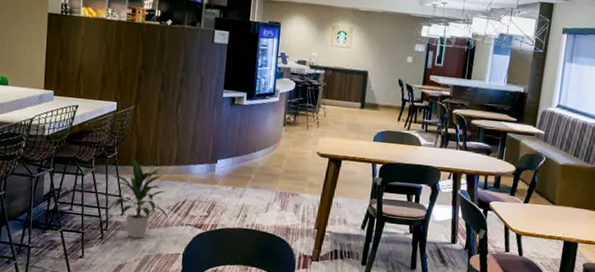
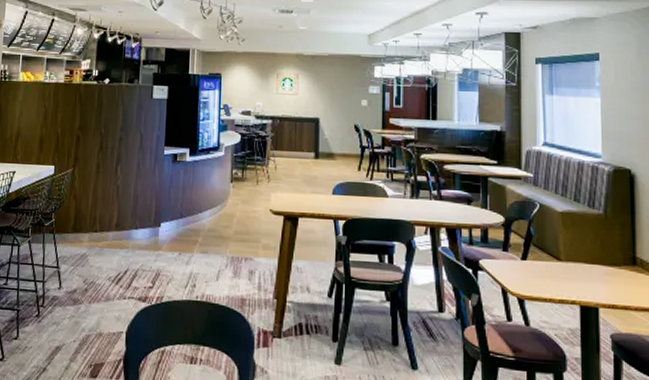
indoor plant: present [109,159,168,239] -> none [46,226,109,315]

